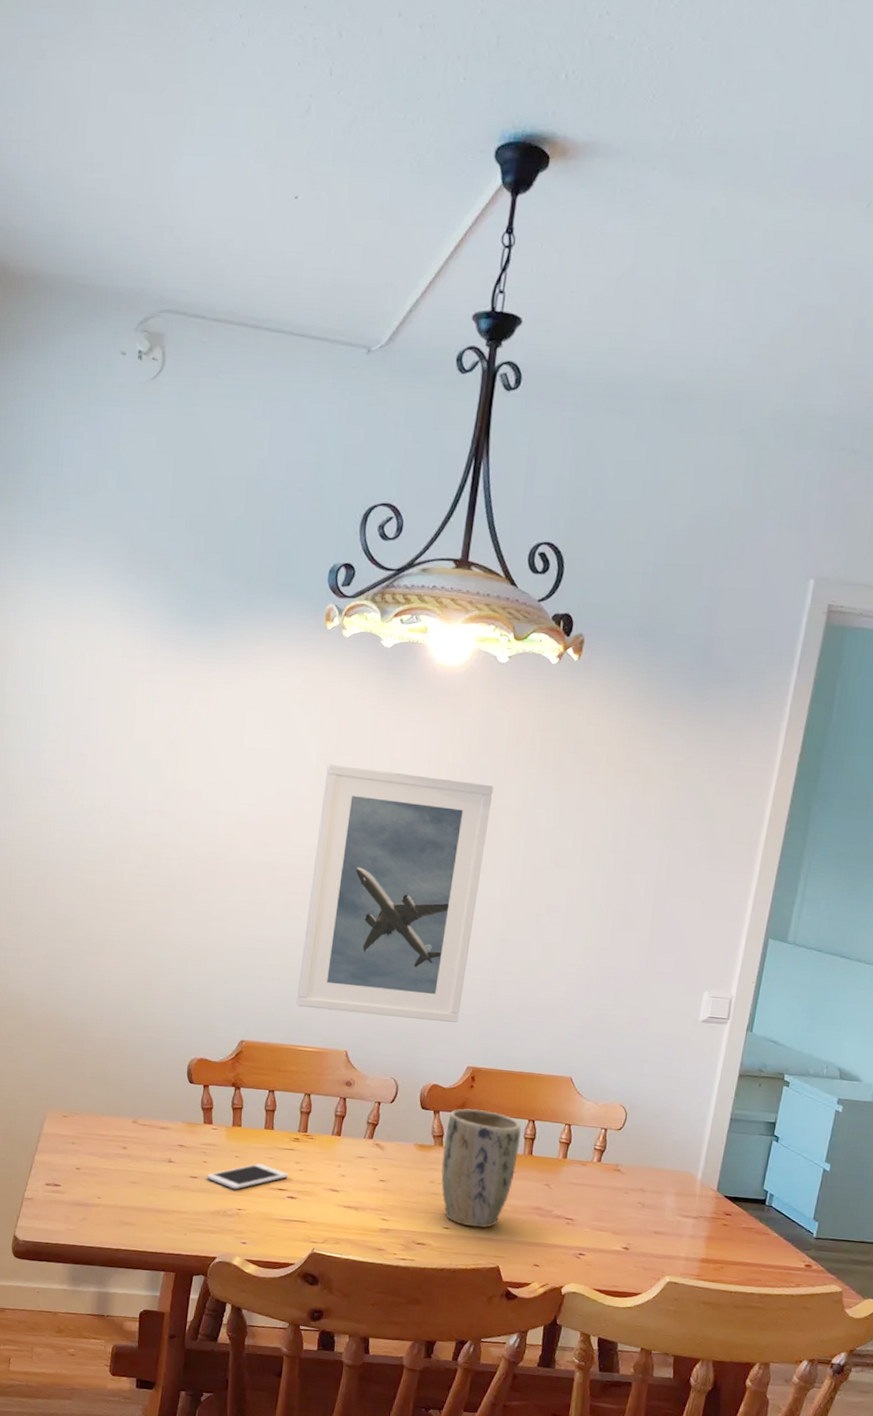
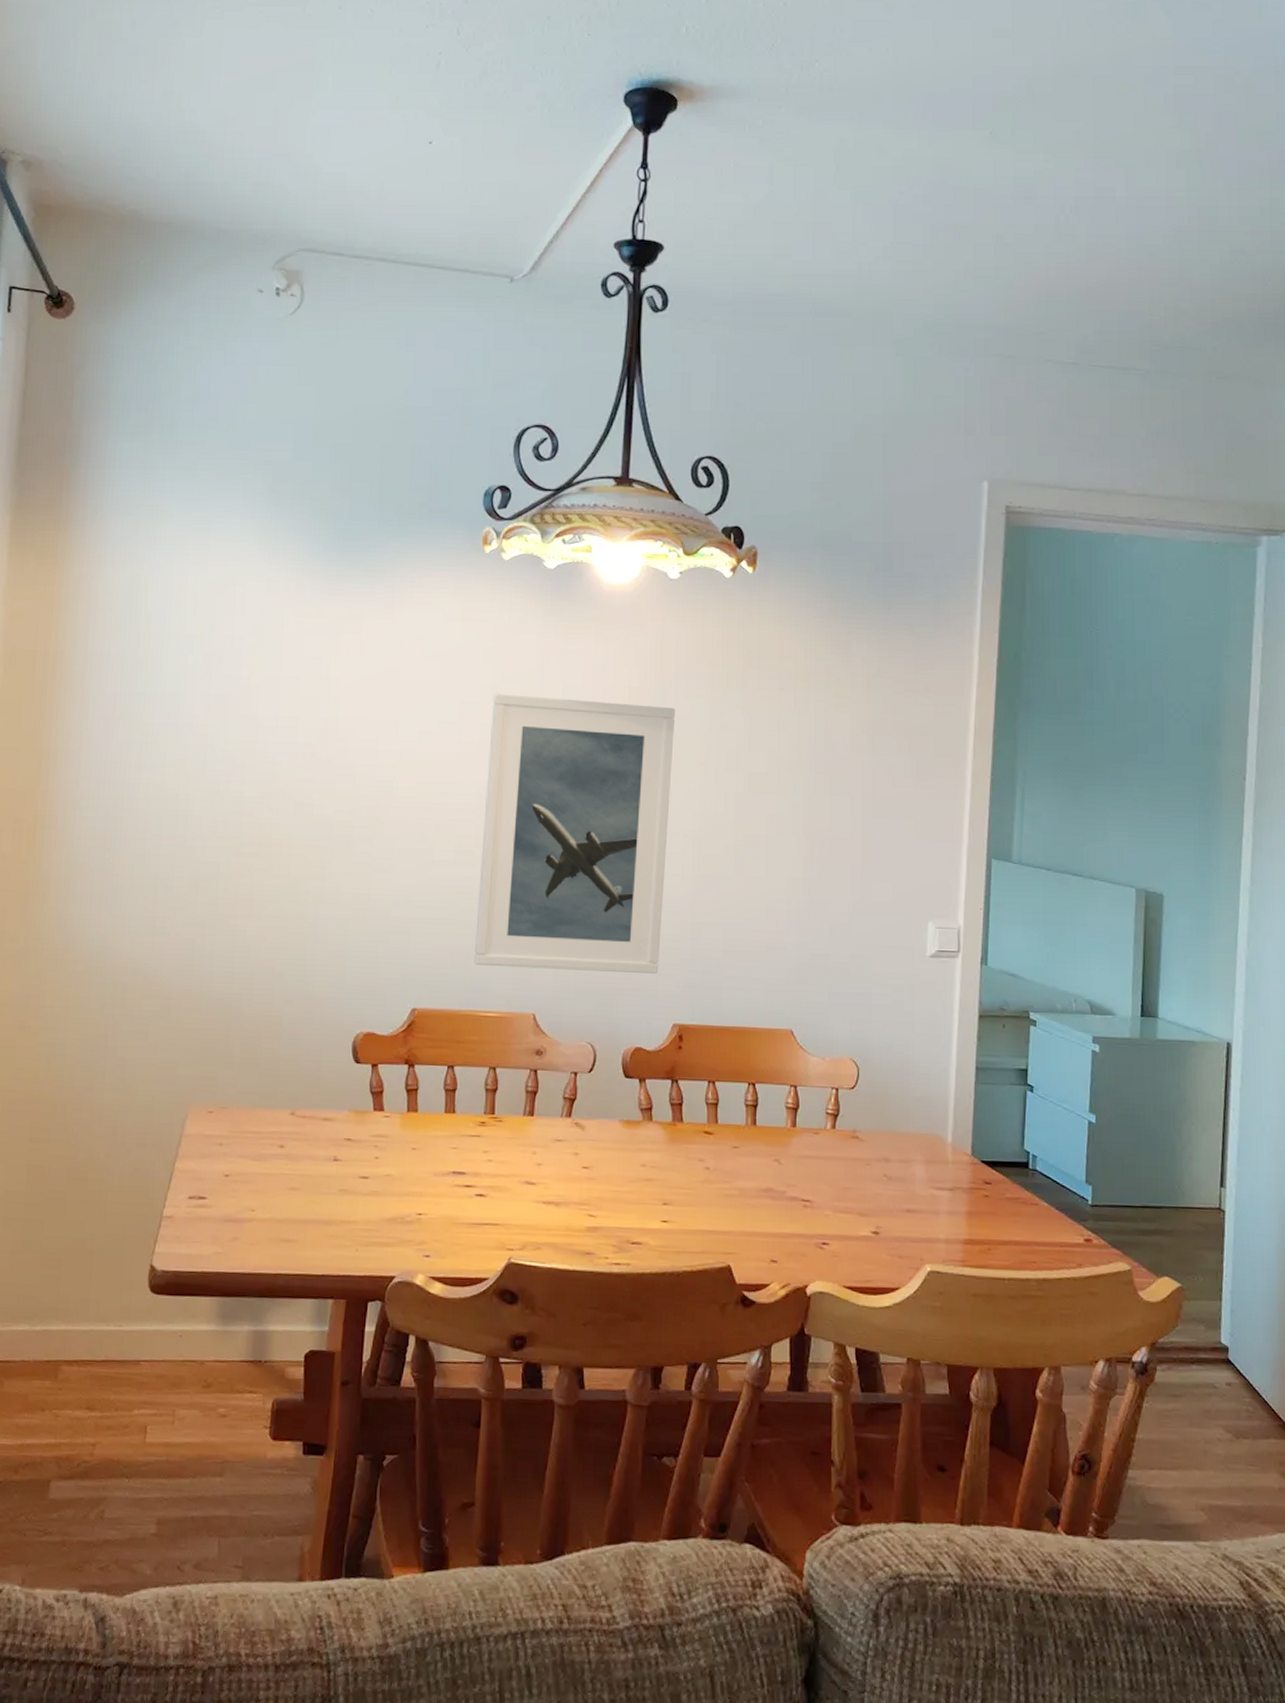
cell phone: present [206,1163,288,1190] -> none [379,1155,475,1190]
plant pot: present [441,1108,521,1228] -> none [653,1074,742,1219]

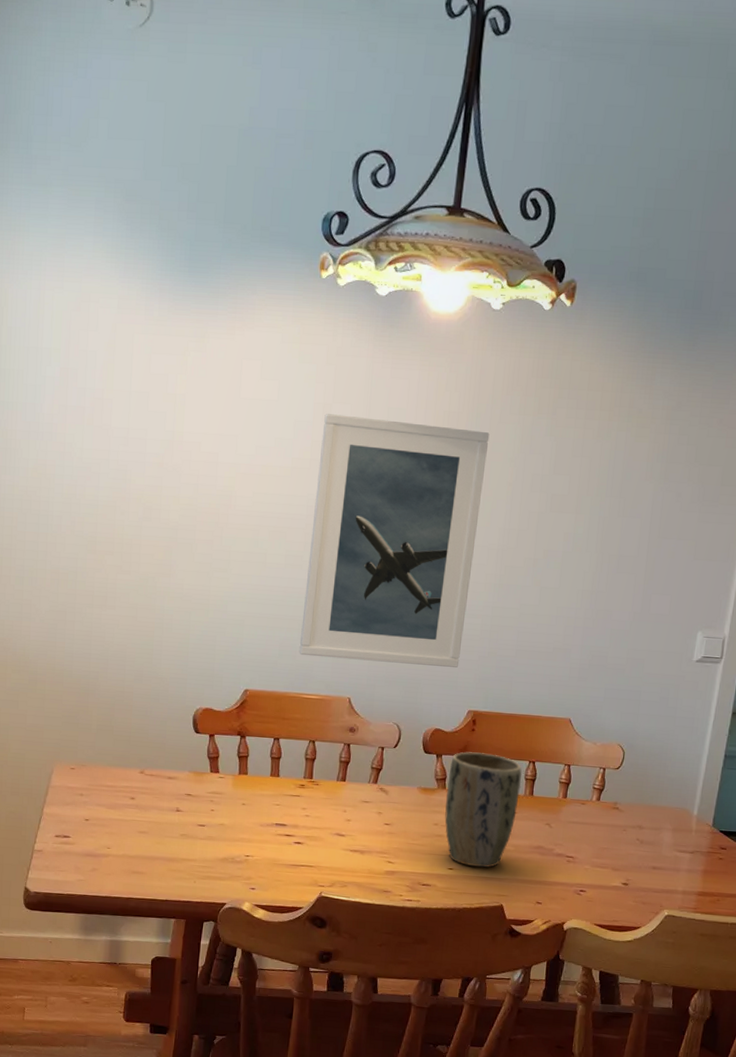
plant pot: none [653,1074,742,1219] -> present [445,752,522,868]

